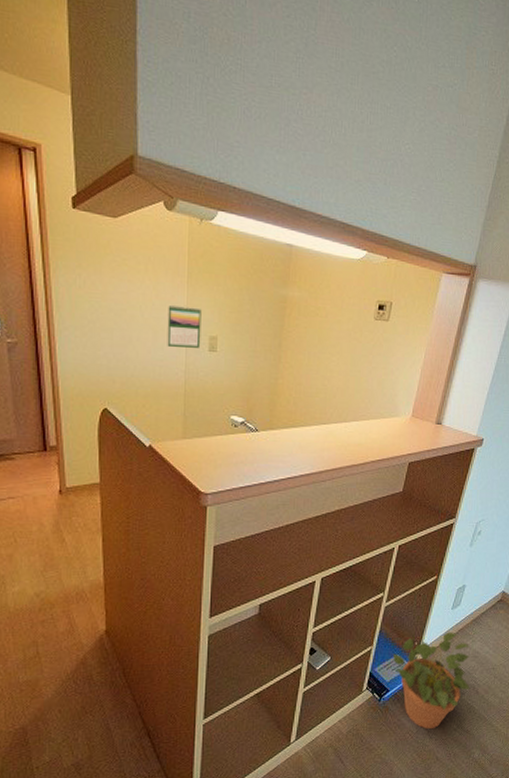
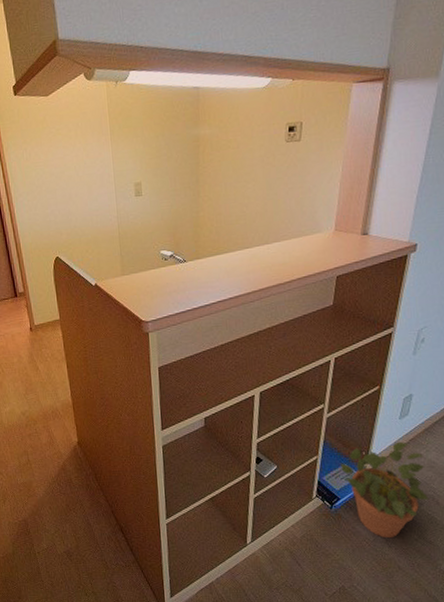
calendar: present [167,304,202,348] -> none [97,159,128,197]

